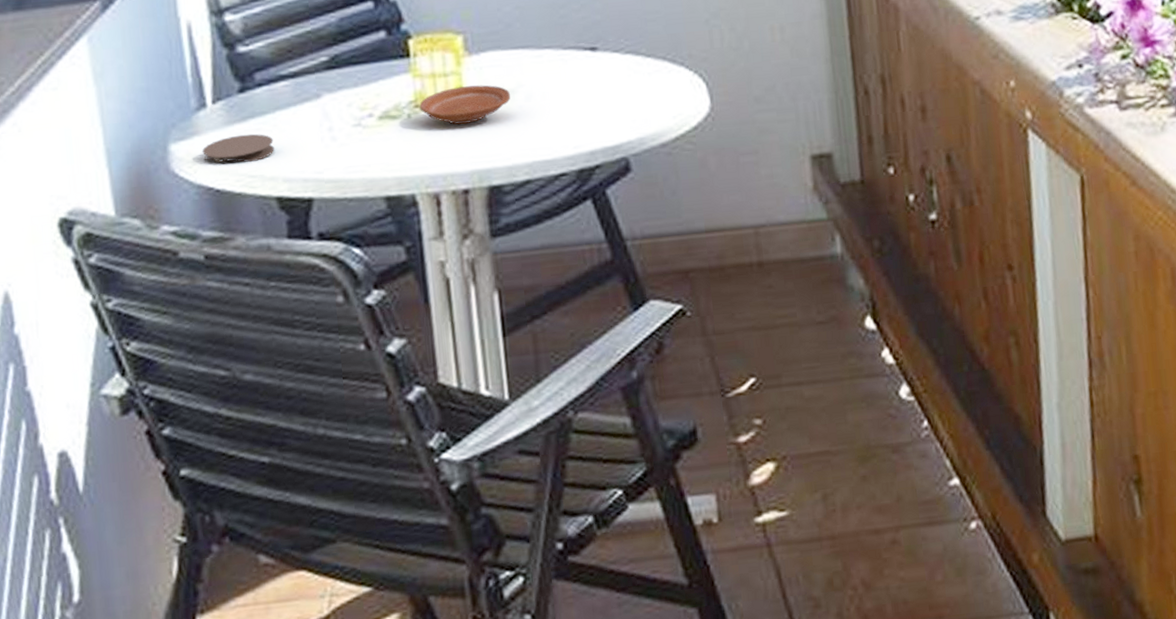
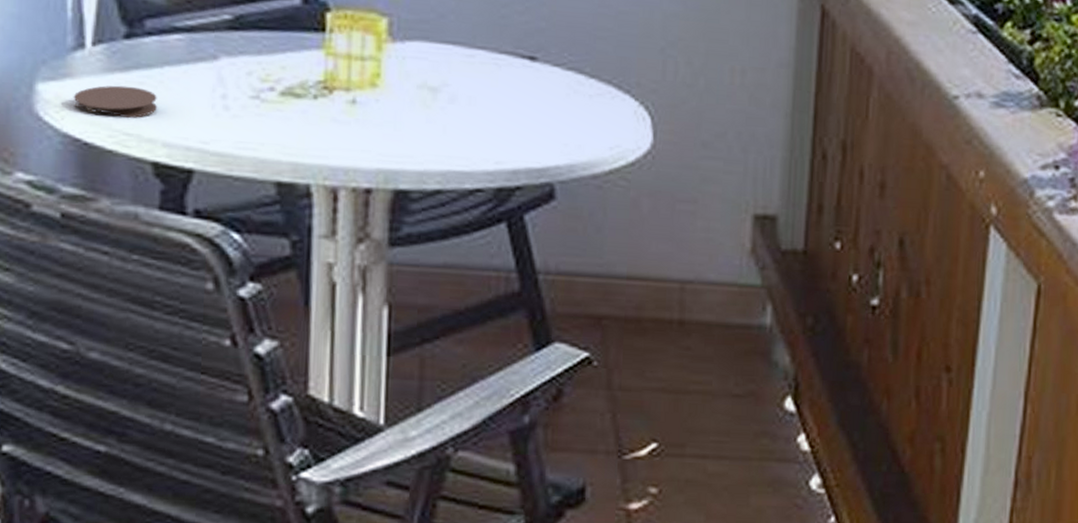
plate: present [419,85,510,125] -> none [328,74,432,117]

